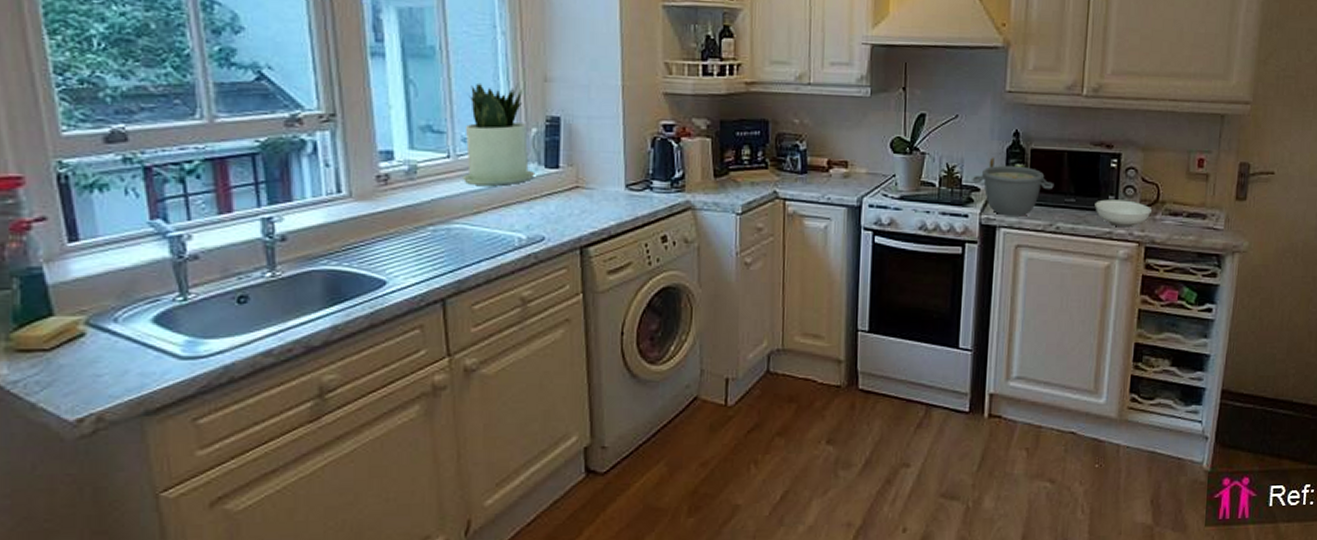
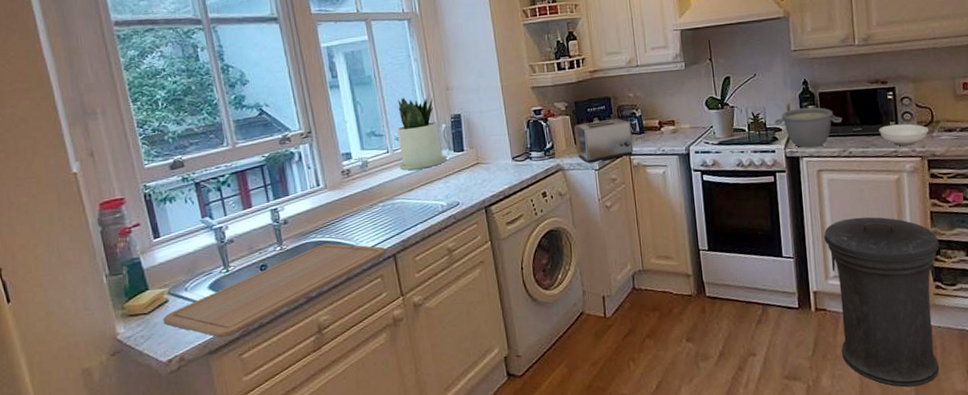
chopping board: none [74,275,433,394] -> present [163,243,387,338]
toaster: none [714,149,792,205] -> present [574,118,634,164]
trash can: none [1011,308,1143,515] -> present [824,217,940,387]

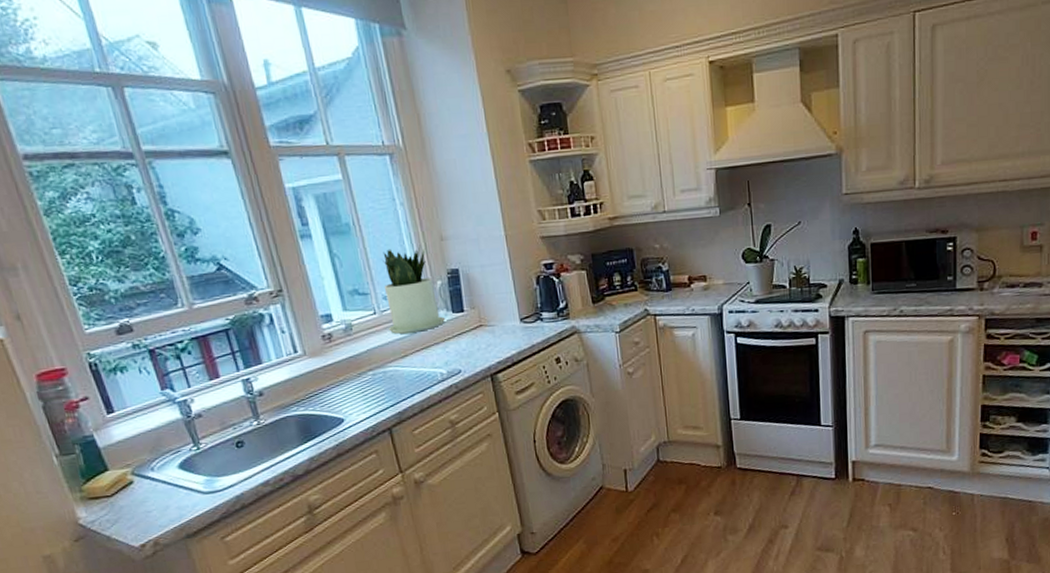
chopping board: present [163,243,387,338] -> none [129,416,381,521]
toaster: present [574,118,634,164] -> none [591,273,660,325]
cooking pot: present [774,103,843,149] -> none [819,255,895,307]
trash can: present [824,217,940,387] -> none [867,381,990,556]
bowl: present [879,123,929,147] -> none [934,278,990,304]

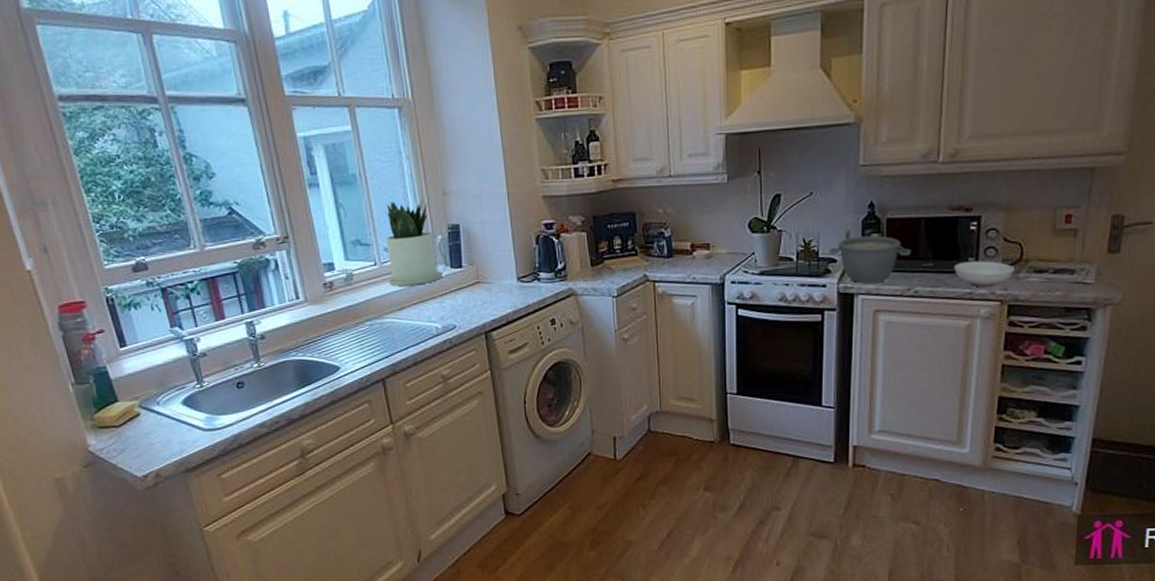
cooking pot: none [819,255,895,307] -> present [829,229,912,285]
bowl: none [934,278,990,304] -> present [954,261,1016,288]

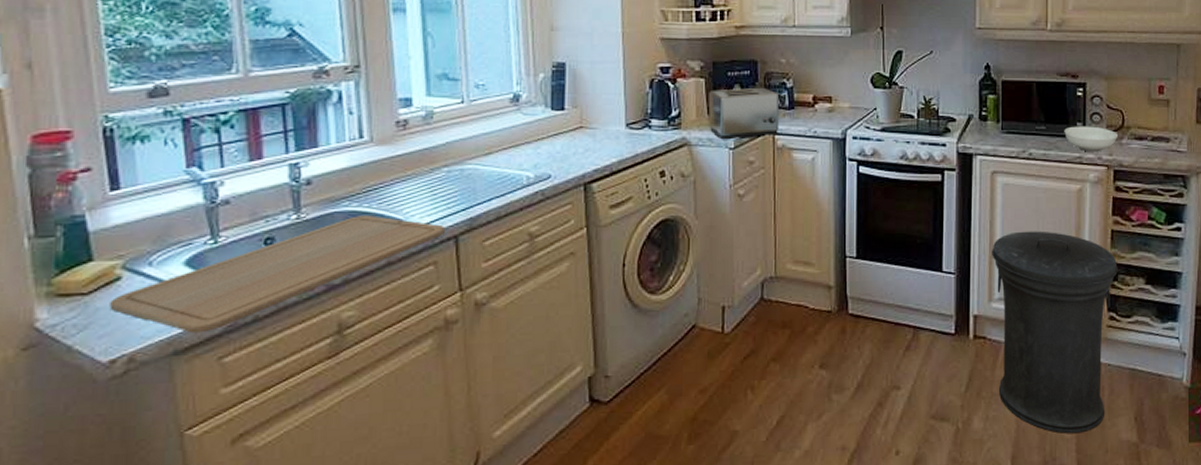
chopping board: none [135,363,375,456] -> present [109,215,446,334]
planter: present [386,198,444,286] -> none [475,32,543,128]
toaster: none [591,237,659,289] -> present [709,87,780,140]
cooking pot: present [829,229,912,285] -> none [948,89,1025,145]
trash can: none [872,366,1007,553] -> present [992,231,1118,434]

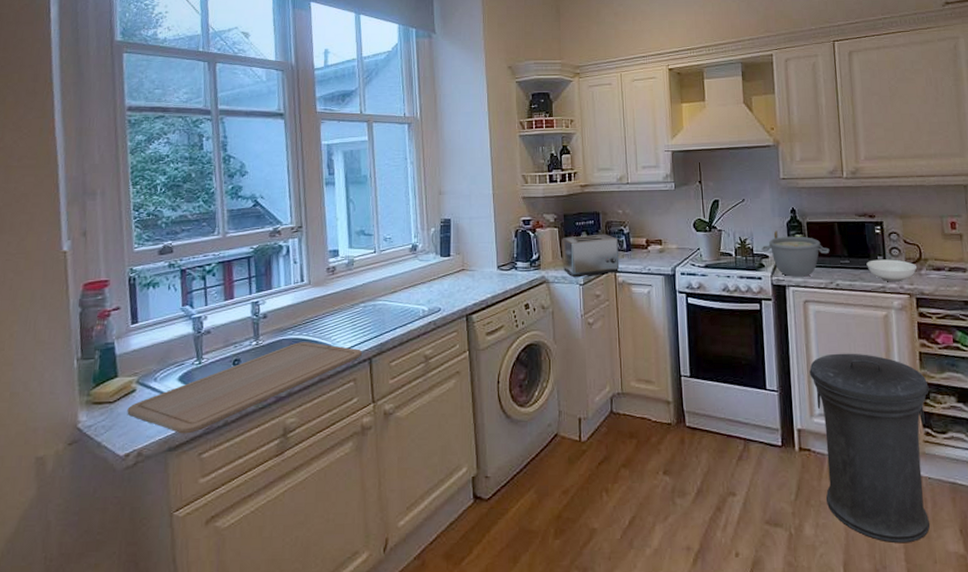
cooking pot: none [948,89,1025,145] -> present [761,230,830,278]

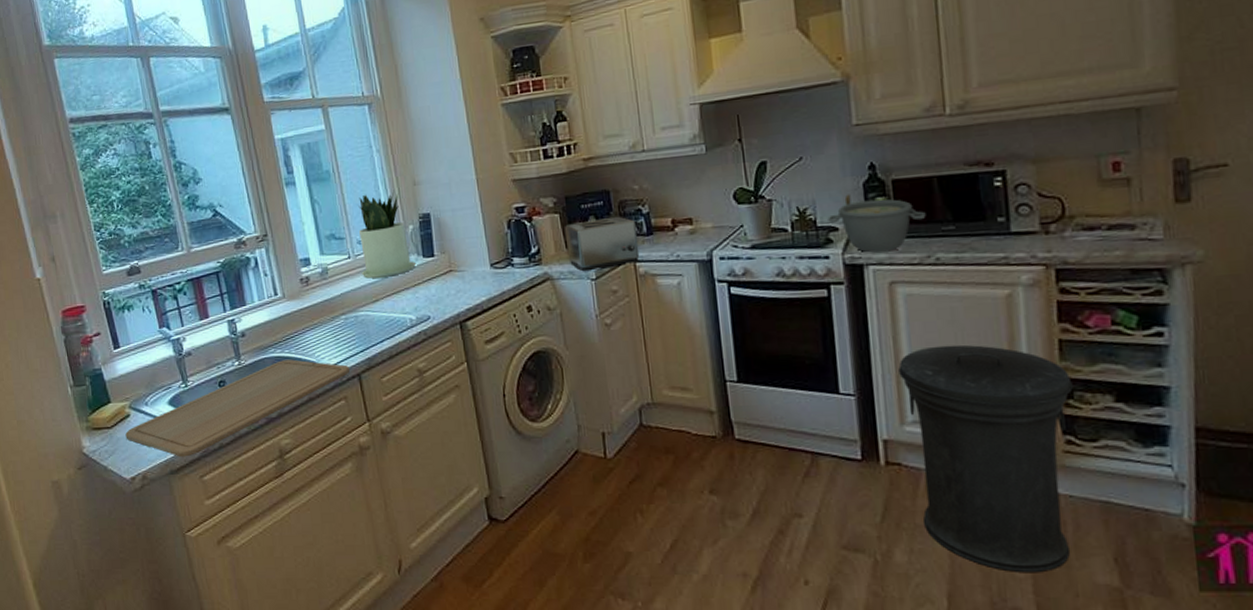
planter: none [384,197,434,272] -> present [358,190,417,279]
bowl: present [866,259,918,282] -> none [980,220,1059,251]

